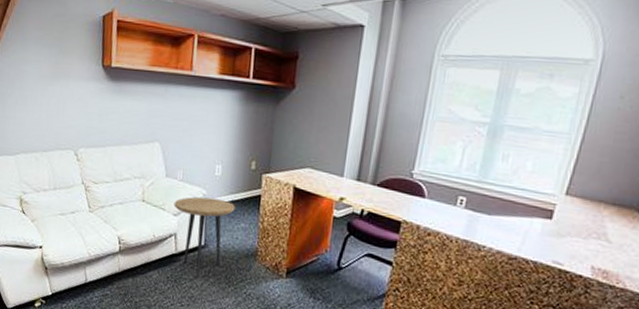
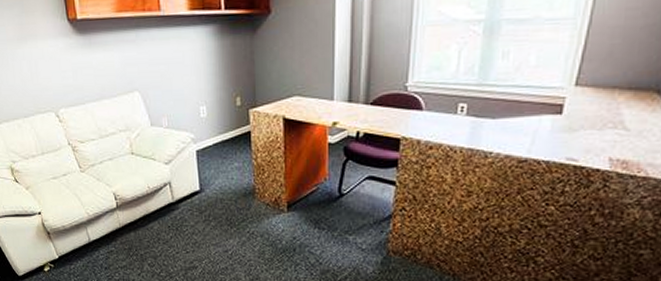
side table: present [173,196,235,278] -> none [163,141,226,224]

